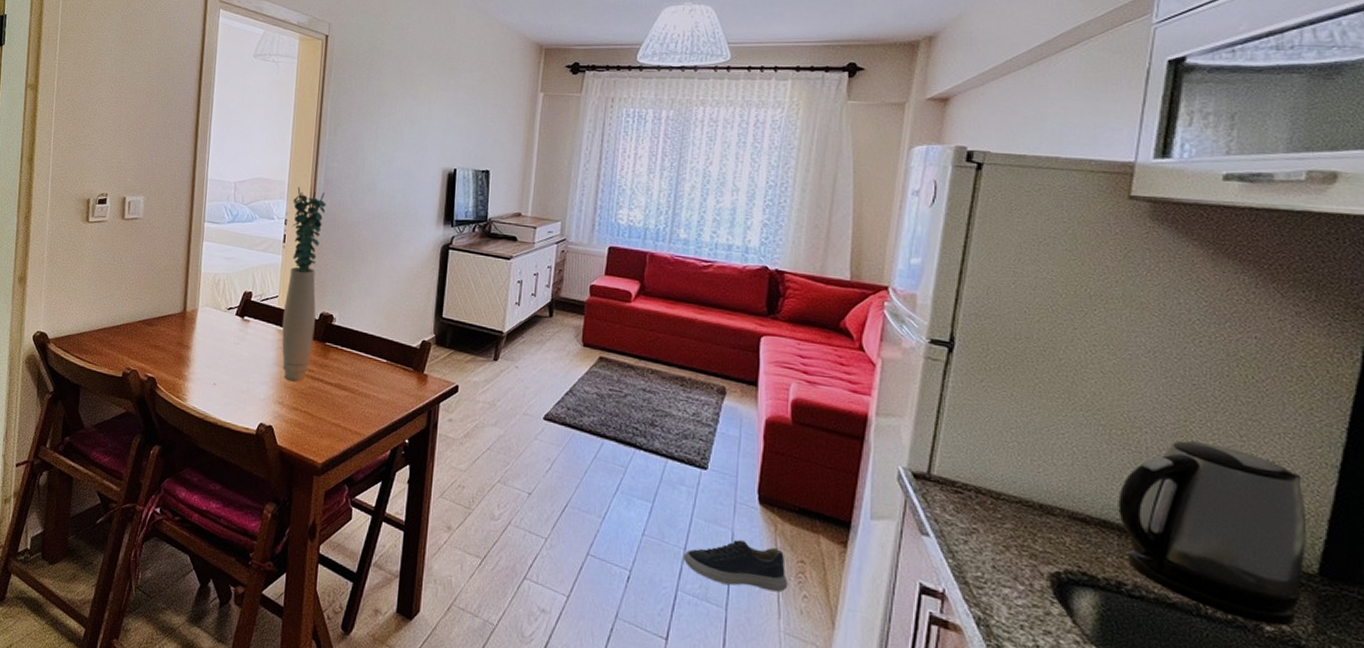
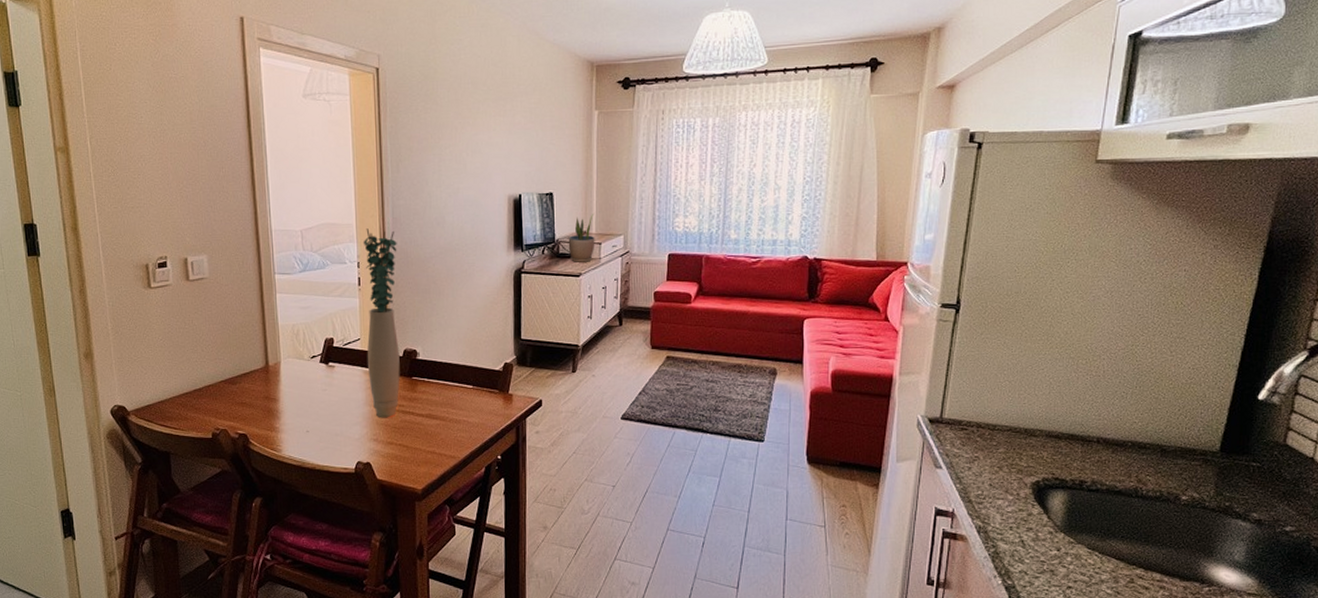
potted plant: none [501,196,530,245] -> present [568,214,595,262]
shoe: present [683,539,788,593] -> none [747,497,833,535]
kettle: present [1118,440,1306,626] -> none [1082,361,1213,495]

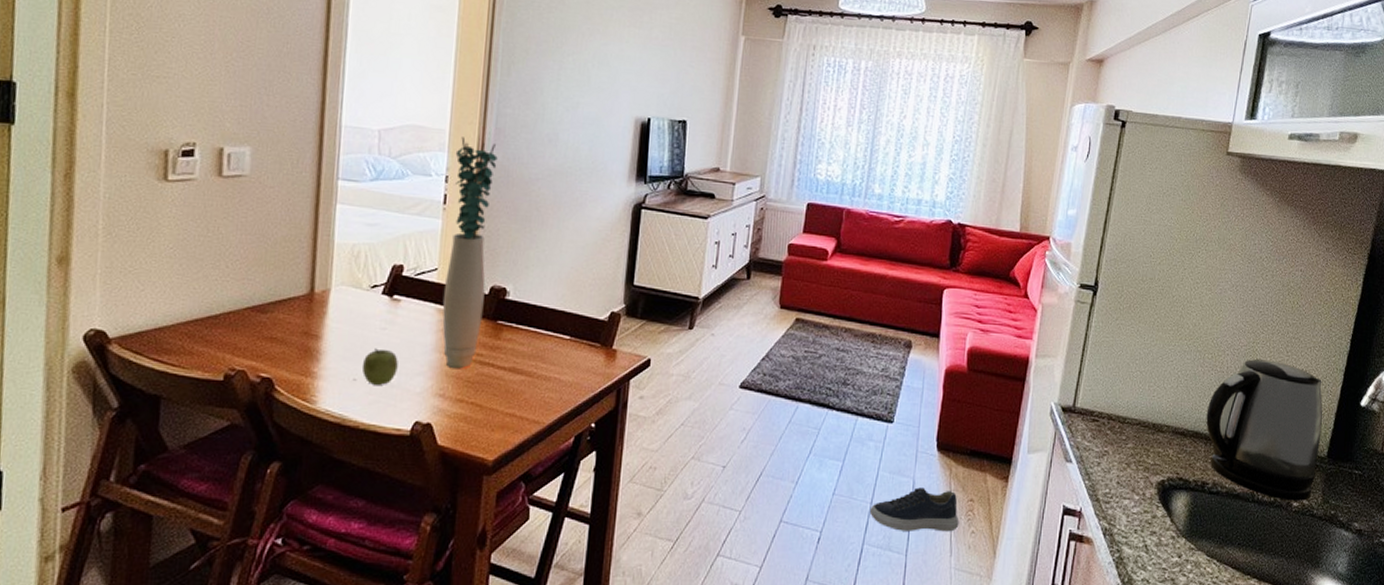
fruit: none [311,406,339,434] -> present [361,348,398,385]
potted plant: present [568,214,595,262] -> none [698,149,729,203]
shoe: none [747,497,833,535] -> present [869,487,959,532]
kettle: none [1082,361,1213,495] -> present [1206,359,1323,501]

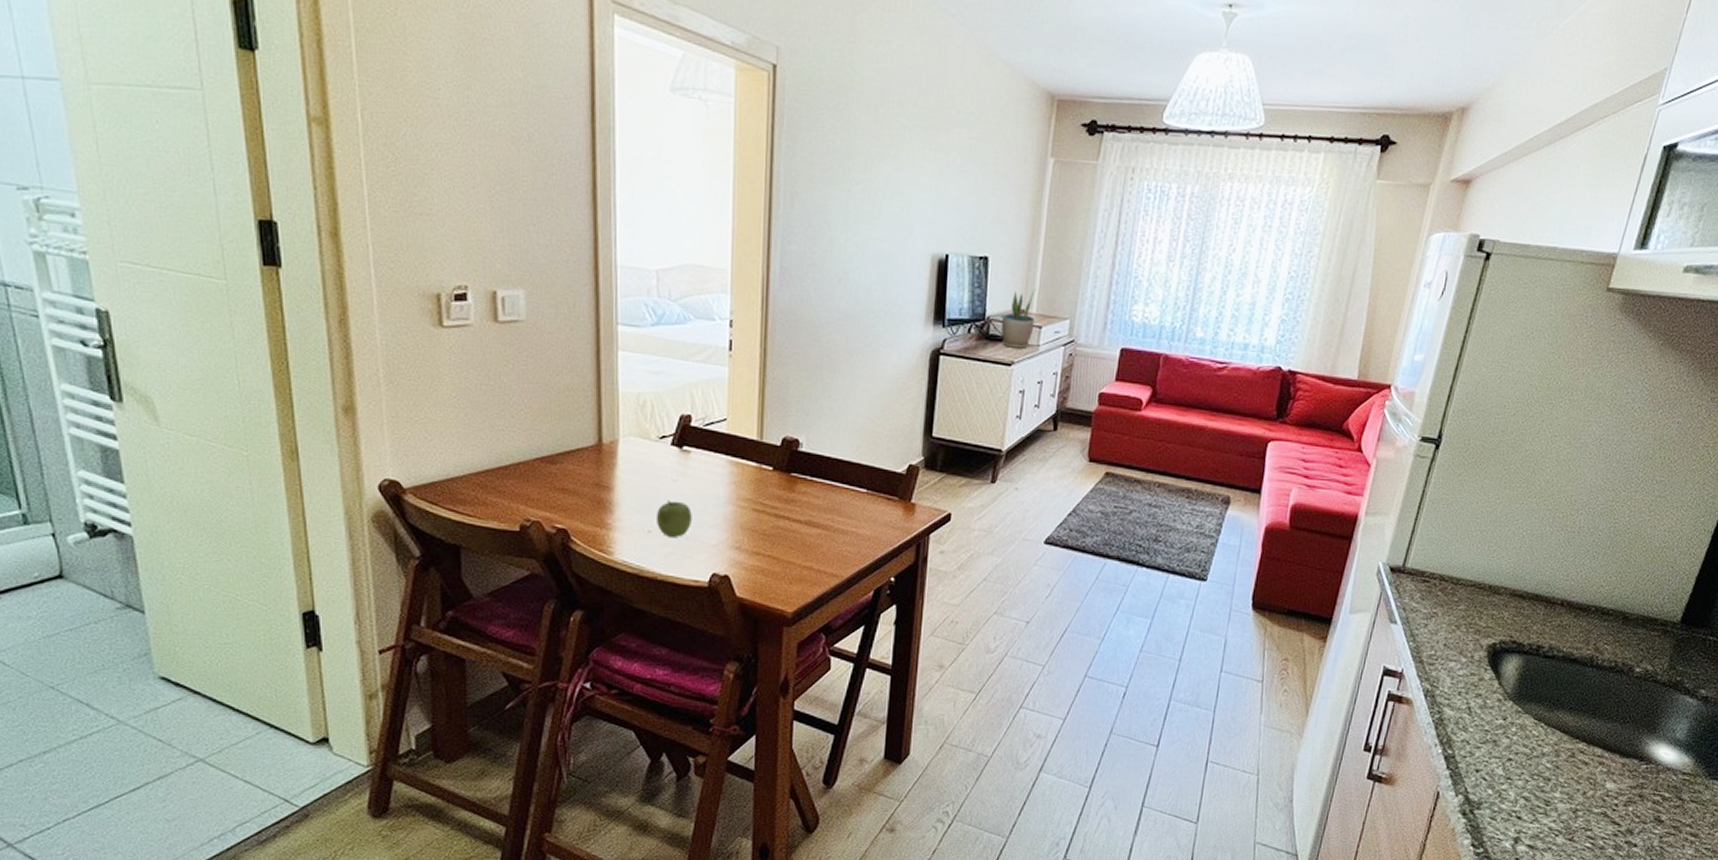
vase: present [442,137,498,369] -> none [733,277,784,522]
potted plant: none [698,149,729,203] -> present [1001,289,1036,349]
shoe: present [869,487,959,532] -> none [1177,646,1272,690]
kettle: present [1206,359,1323,501] -> none [1548,519,1686,667]

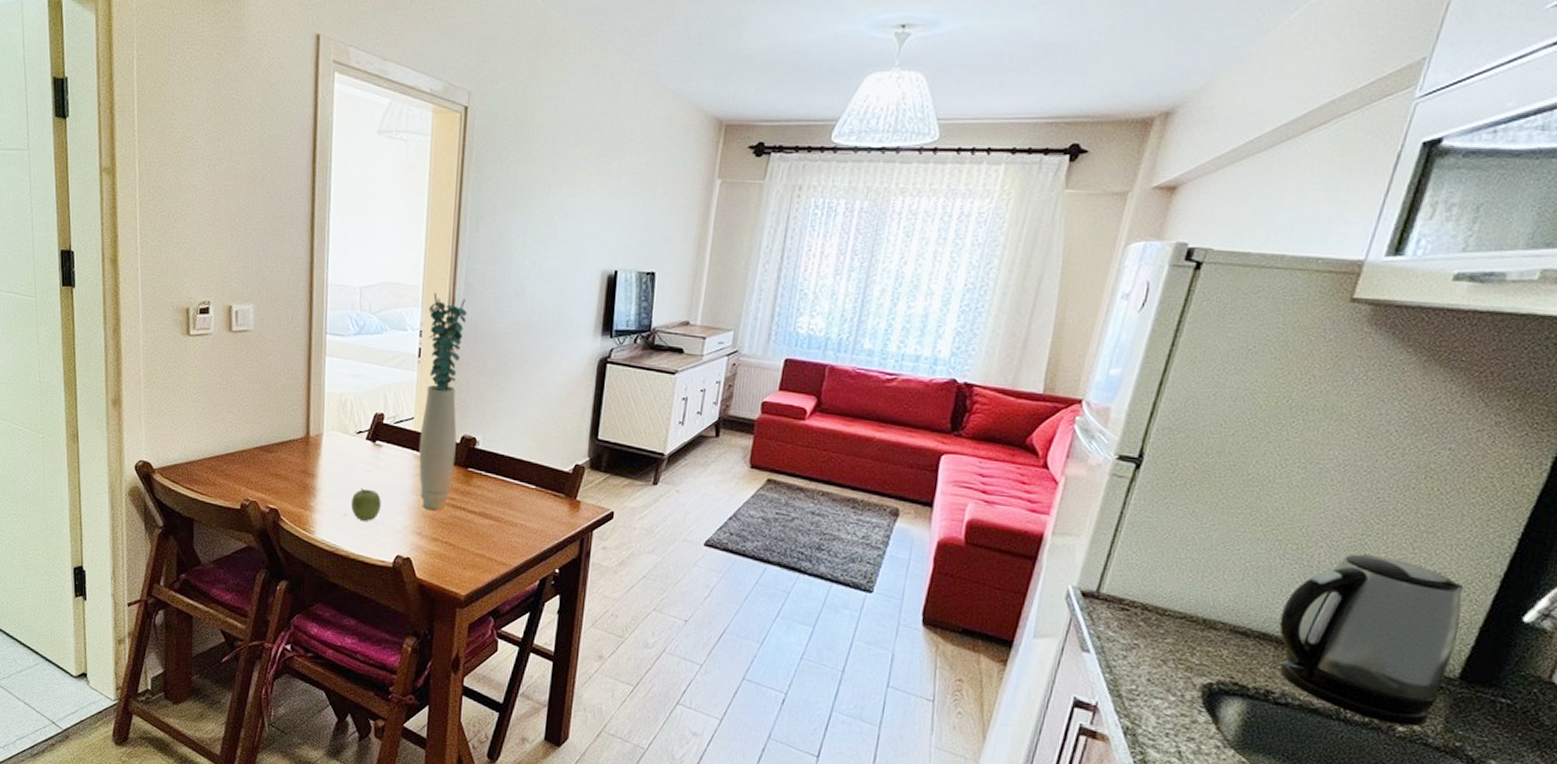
vase: none [733,277,784,522] -> present [418,293,467,511]
potted plant: present [1001,289,1036,349] -> none [666,302,701,358]
kettle: none [1548,519,1686,667] -> present [1279,554,1464,727]

